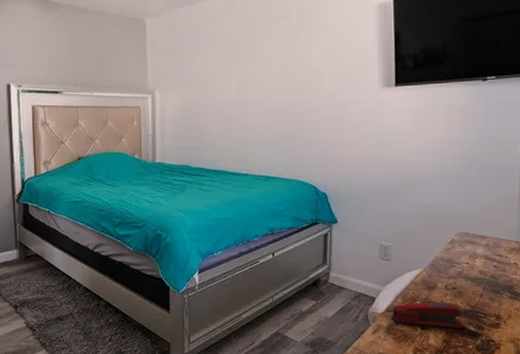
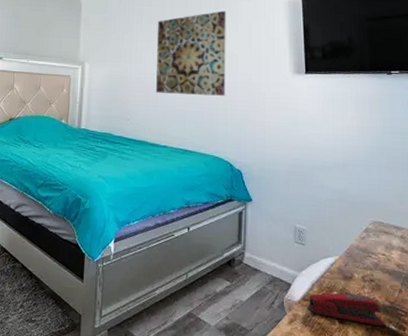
wall art: none [232,21,309,118] -> present [155,10,226,96]

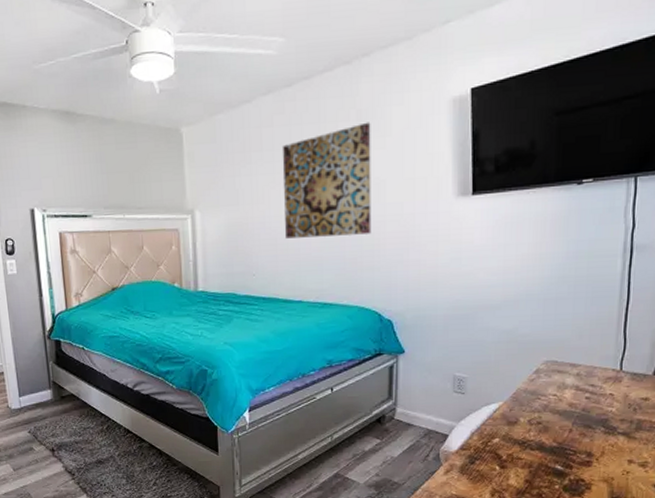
stapler: present [308,292,386,327] -> none [466,439,551,468]

